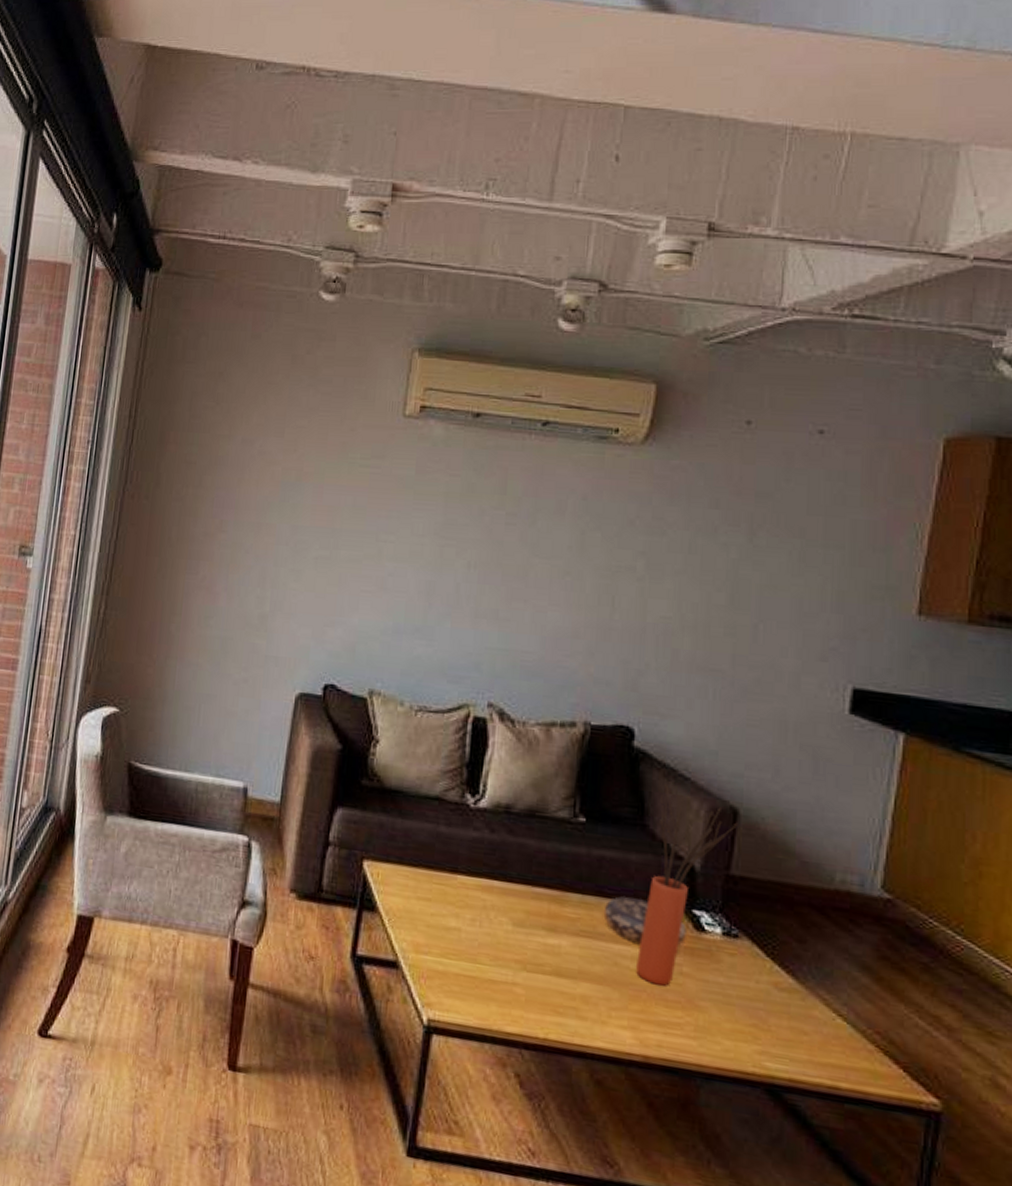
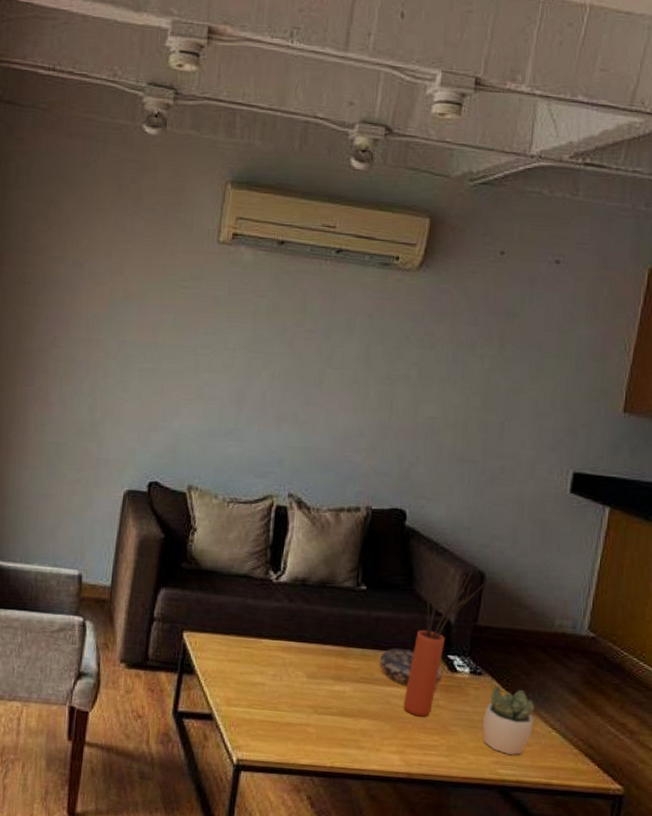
succulent plant: none [741,953,811,1046] -> present [482,686,534,755]

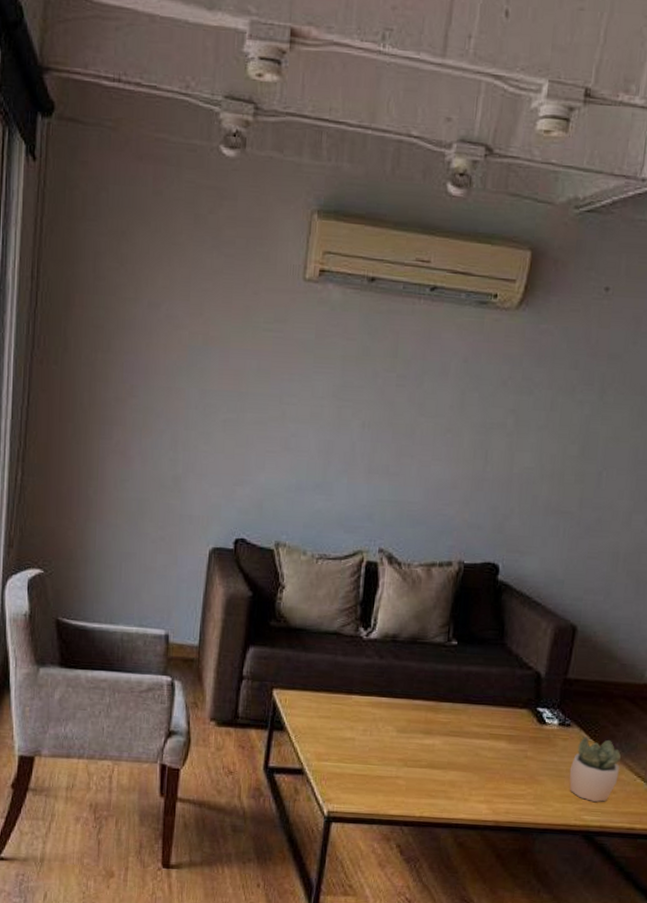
decorative bowl: present [379,648,443,685] -> none [468,702,532,737]
vase: present [404,554,485,717] -> none [492,608,576,768]

